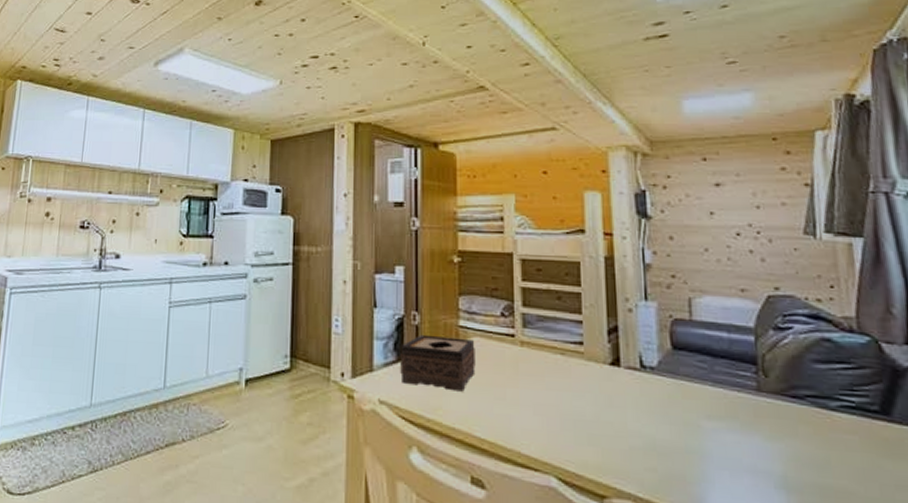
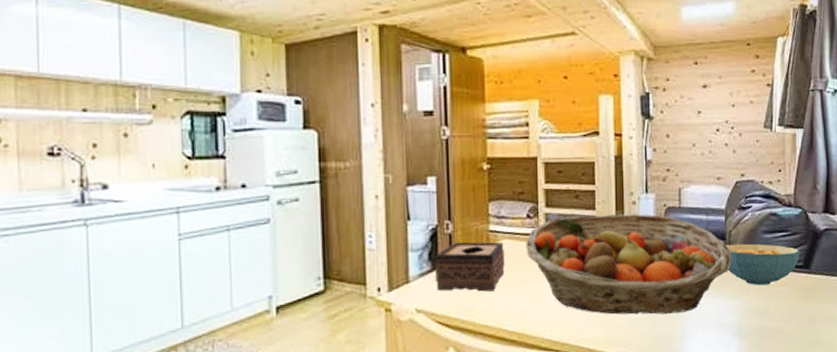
fruit basket: none [499,318,768,449] -> present [525,214,732,315]
cereal bowl: none [759,371,873,430] -> present [726,243,800,286]

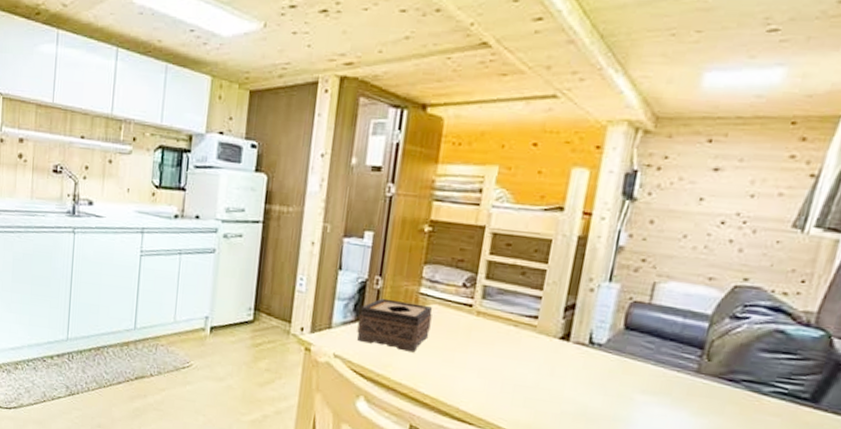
fruit basket: present [525,214,732,315] -> none [455,291,709,418]
cereal bowl: present [726,243,800,286] -> none [699,355,809,411]

